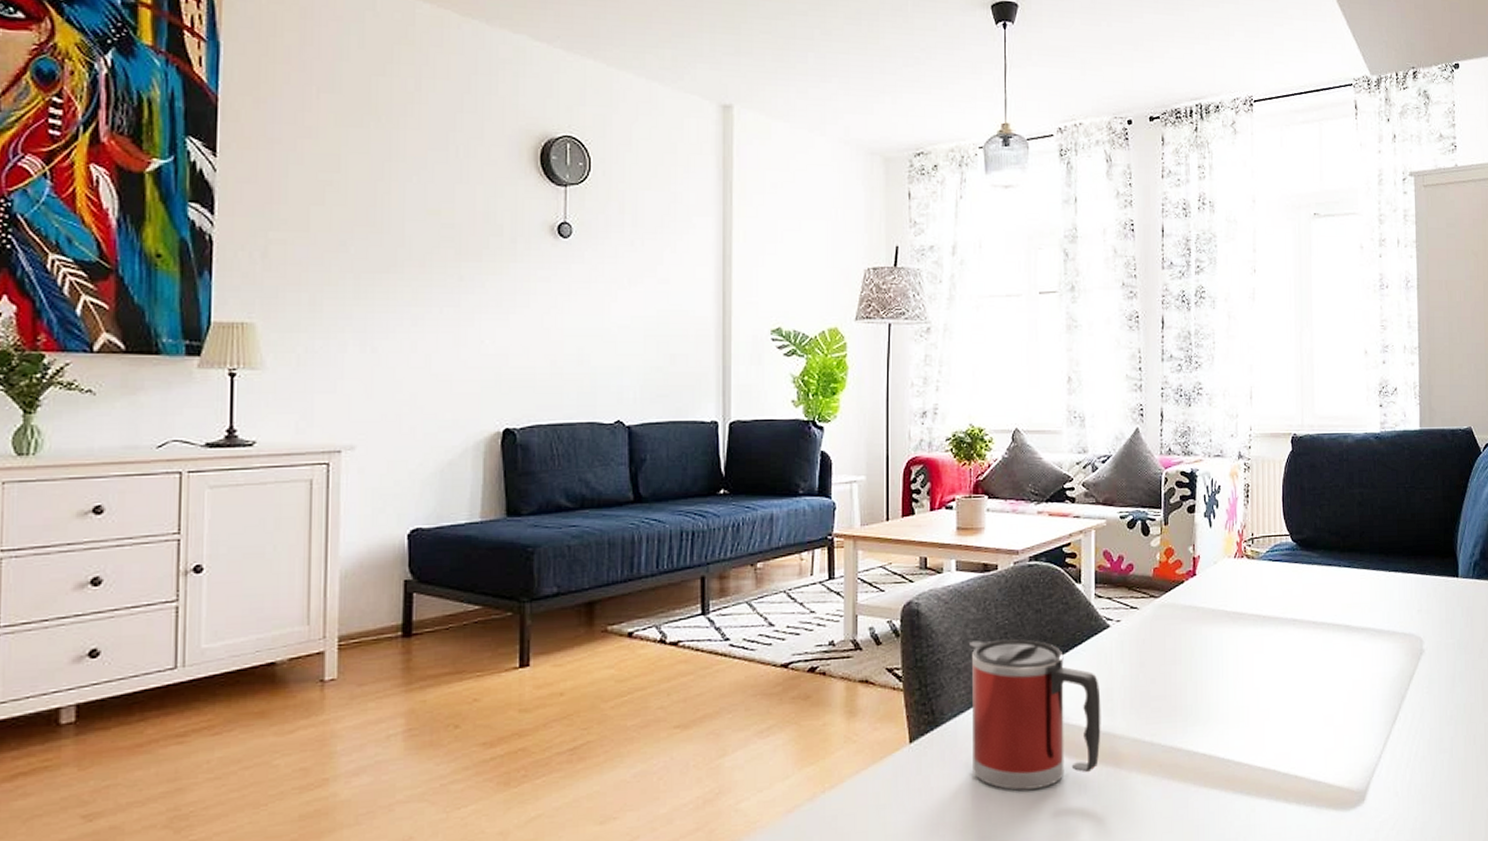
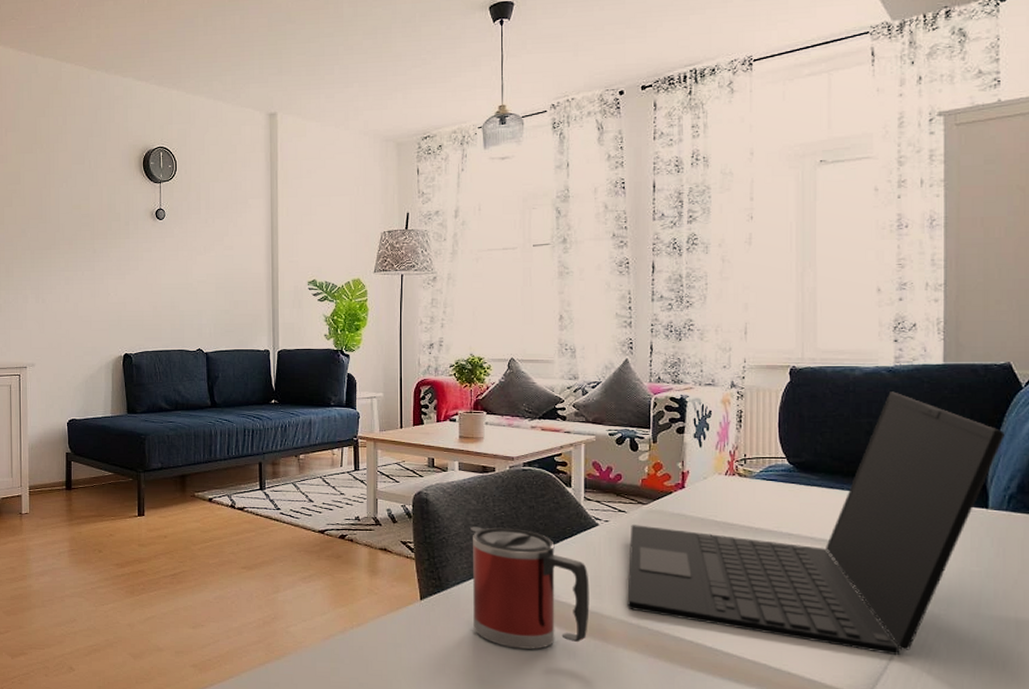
laptop: none [1140,459,1469,743] -> present [627,391,1005,656]

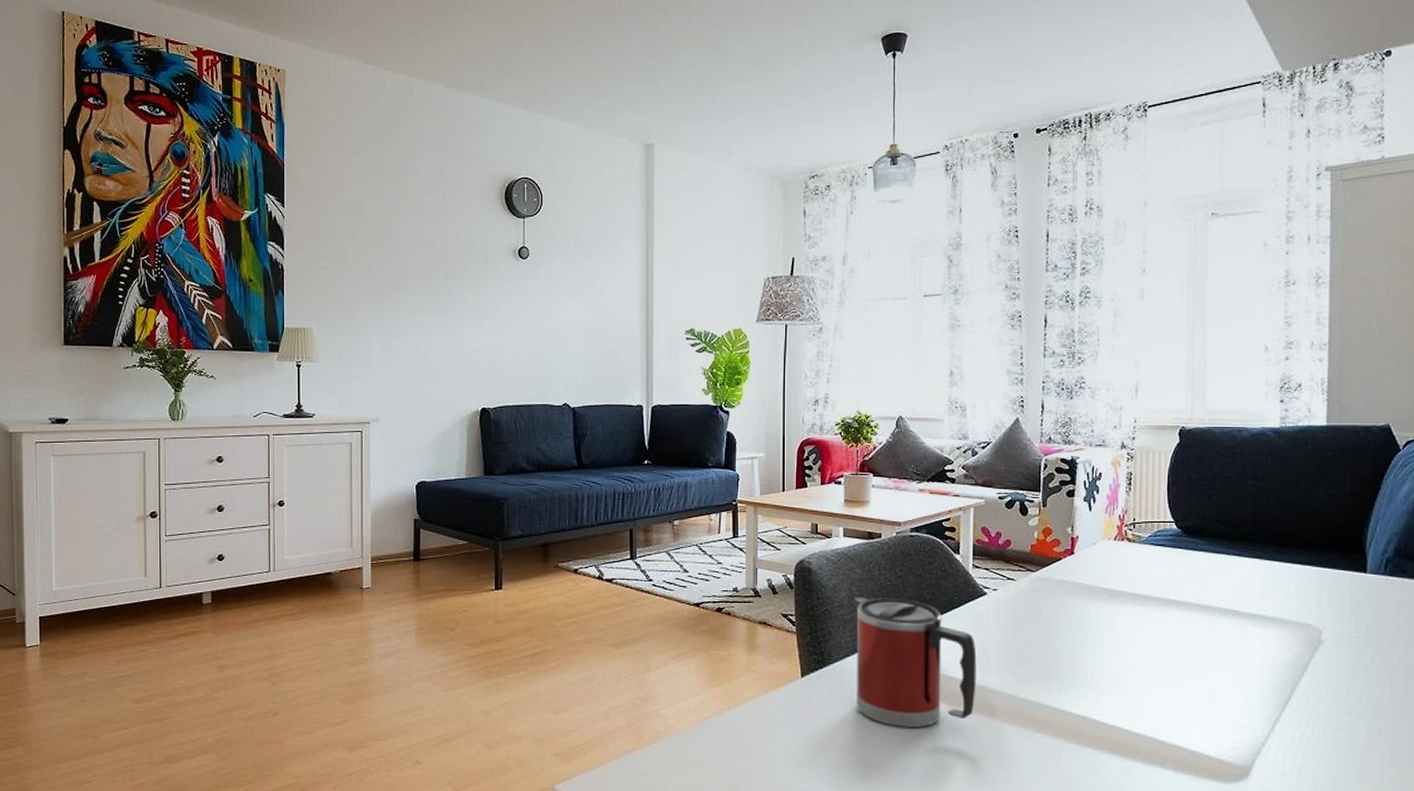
laptop: present [627,391,1005,656] -> none [1015,453,1383,725]

